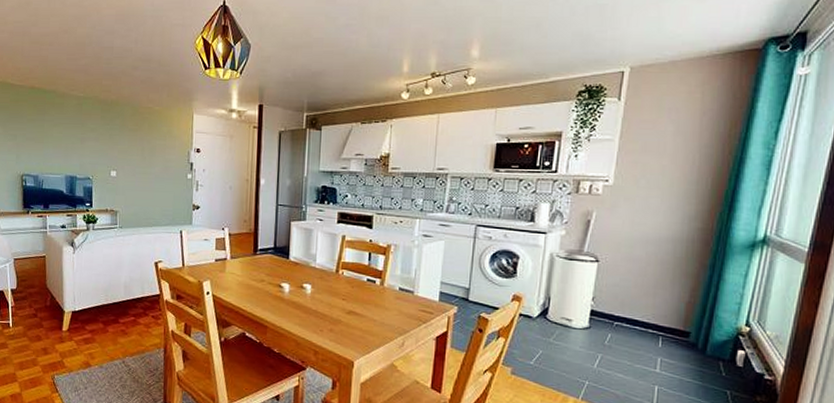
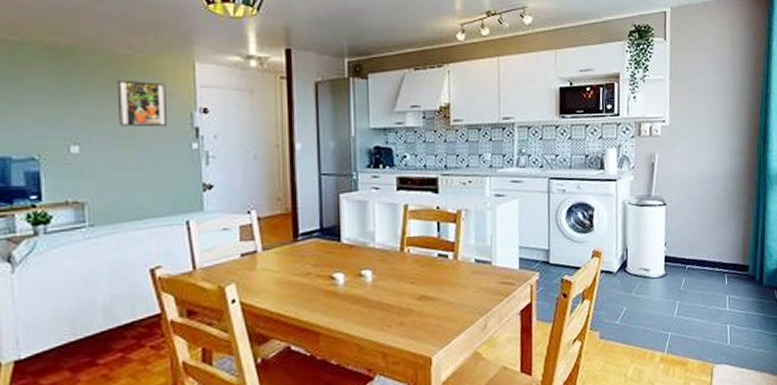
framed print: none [141,125,173,161] -> present [117,80,168,127]

